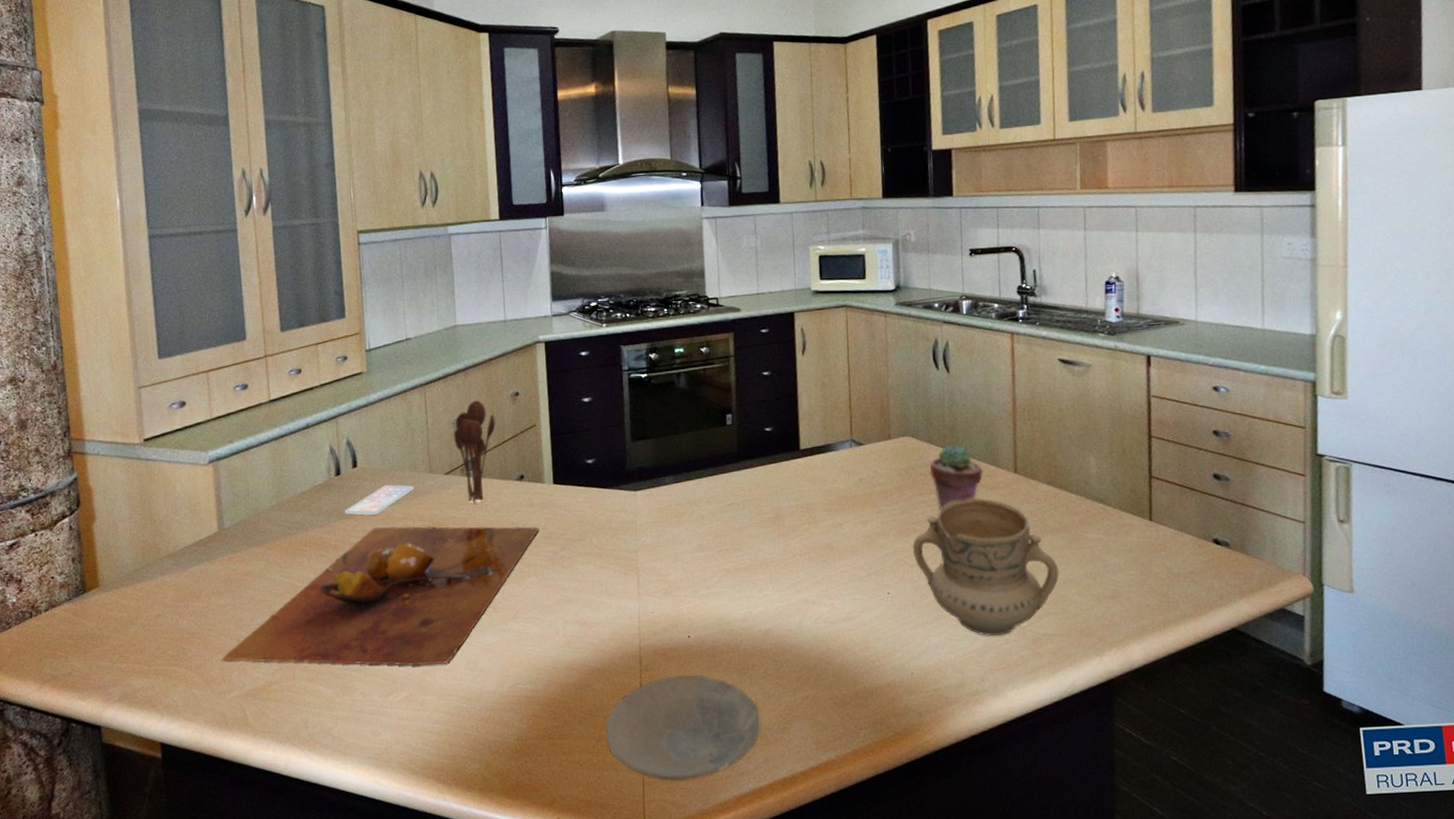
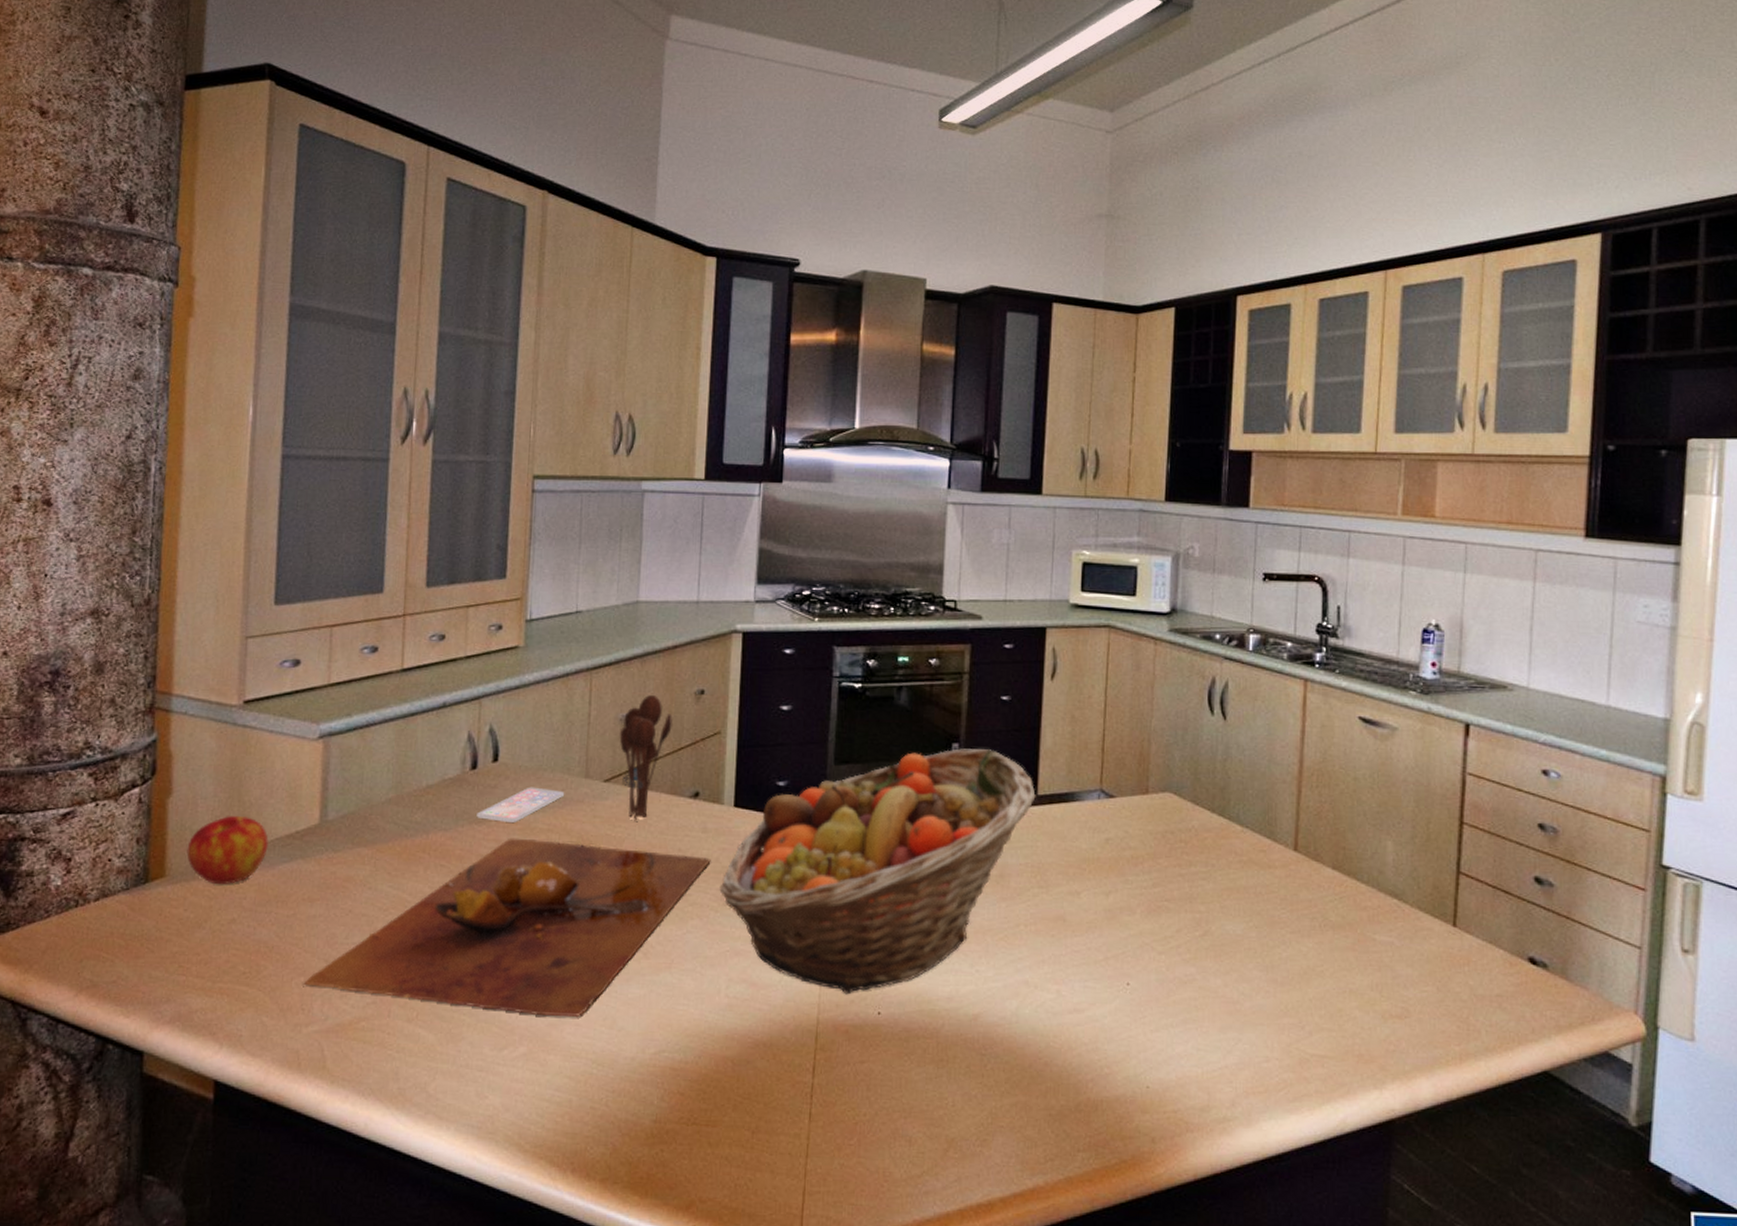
apple: none [114,532,179,588] -> present [186,816,268,884]
fruit basket: none [549,416,800,625] -> present [719,748,1037,995]
plate: present [605,675,761,781] -> none [764,1061,957,1194]
mug: present [912,498,1059,637] -> none [1162,876,1338,1052]
potted succulent: present [929,444,983,511] -> none [1192,808,1256,889]

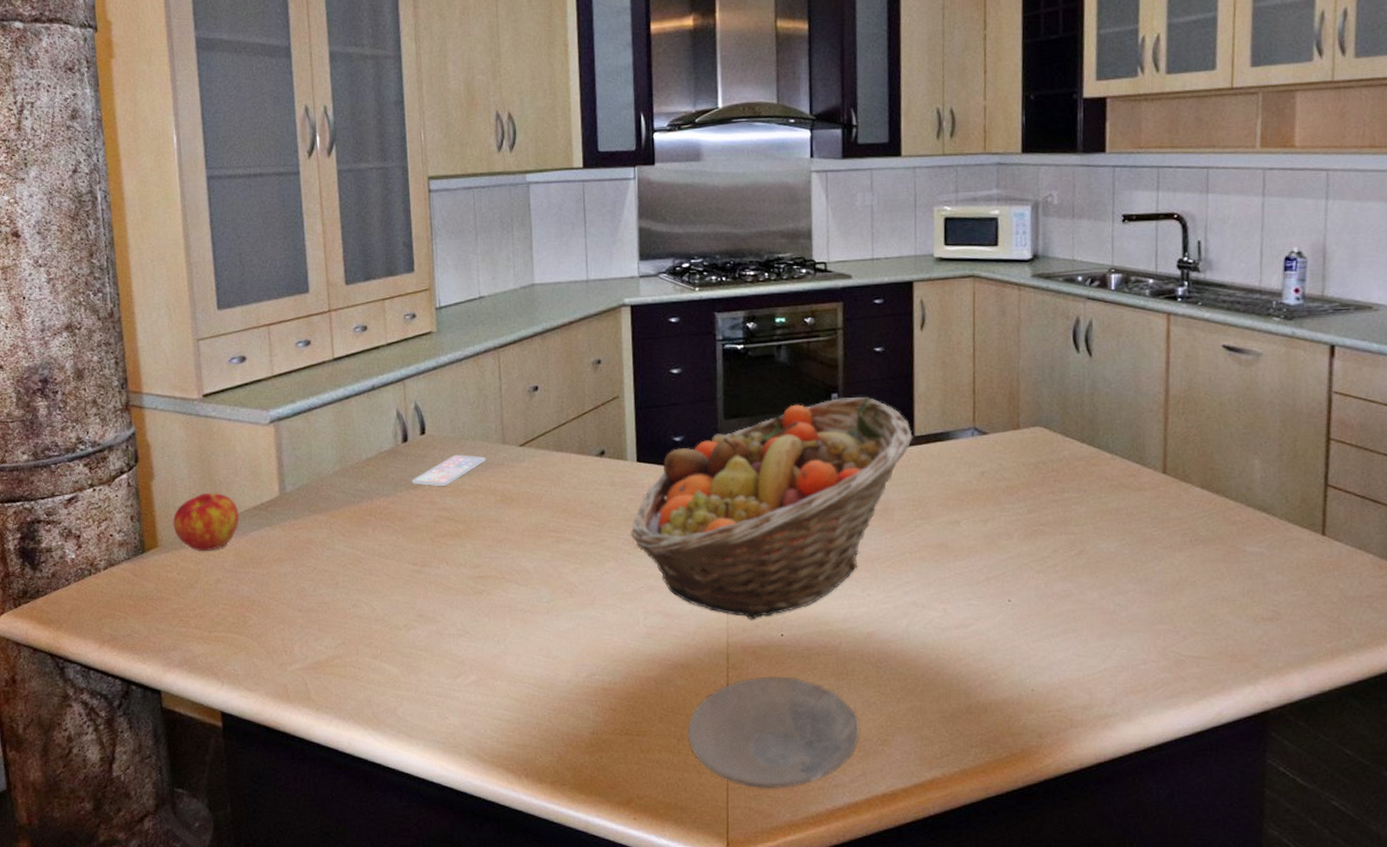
cutting board: present [304,837,711,1017] -> none [284,499,621,648]
utensil holder: present [619,694,673,821] -> none [528,366,575,479]
plate: none [764,1061,957,1194] -> present [688,676,860,788]

